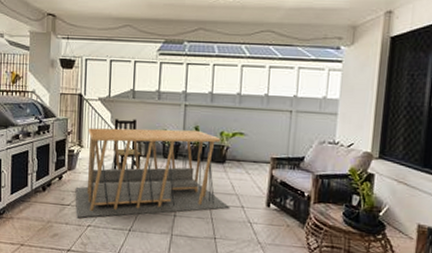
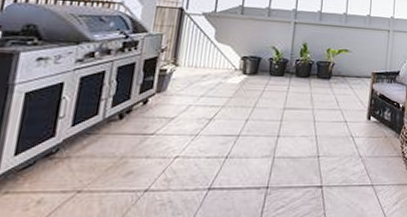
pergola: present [75,128,230,219] -> none [161,44,334,149]
dining chair: present [113,119,141,170] -> none [213,35,246,91]

